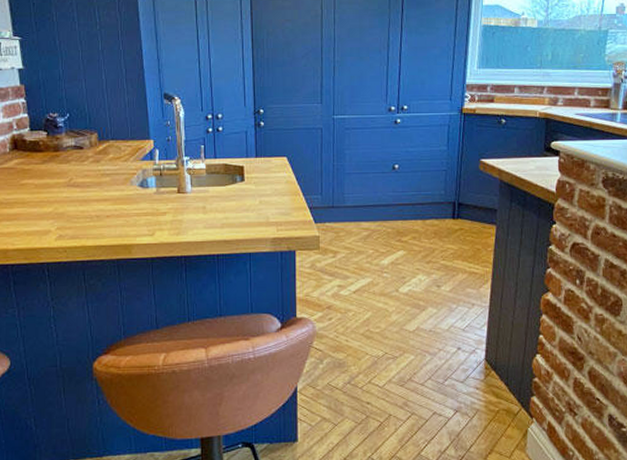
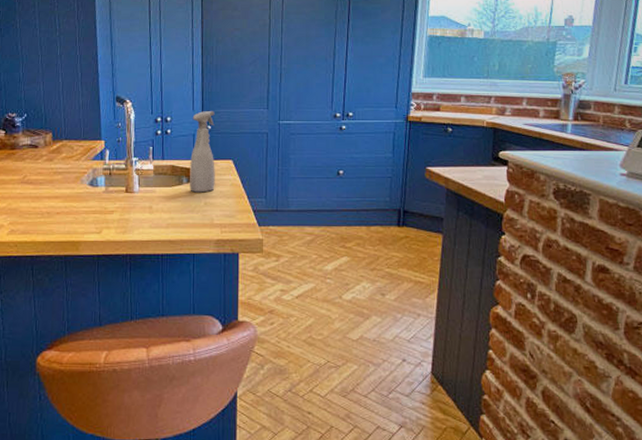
spray bottle: none [243,107,270,191] -> present [190,111,215,193]

